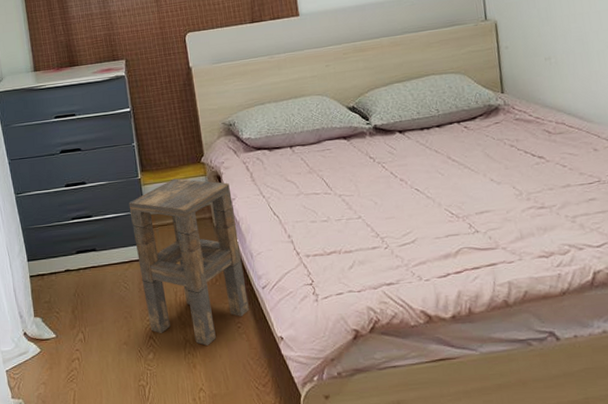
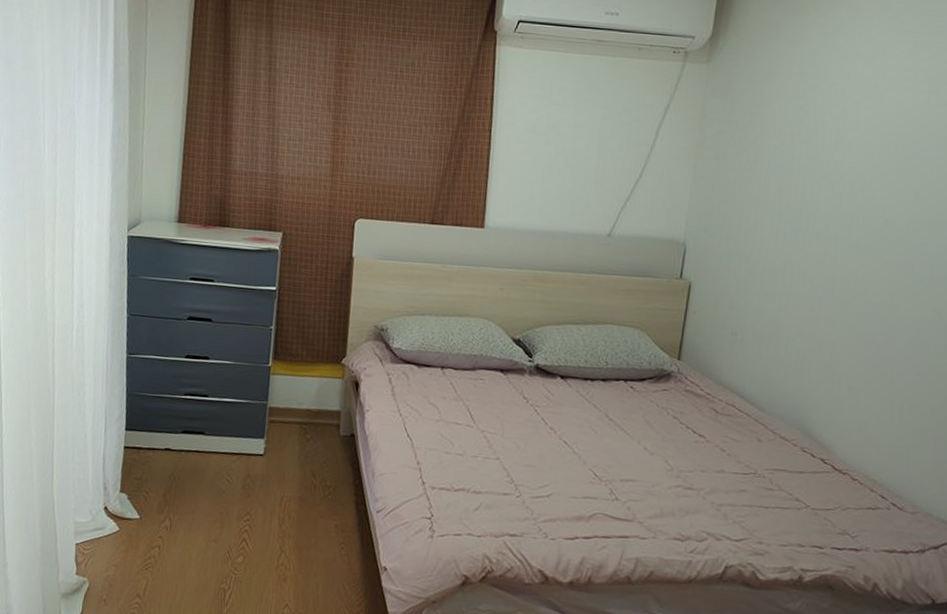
side table: present [128,178,249,346] -> none [245,374,367,561]

